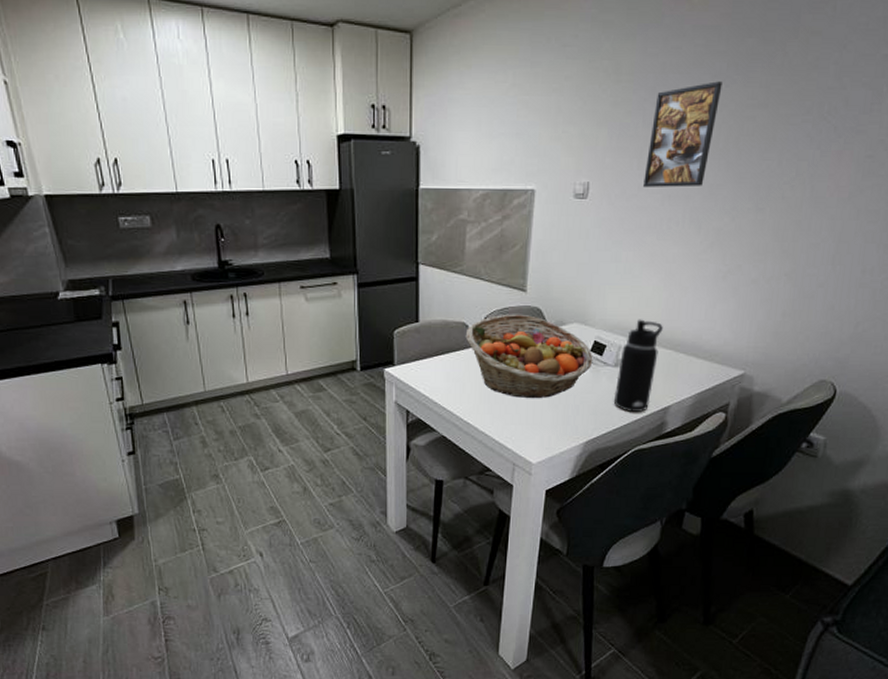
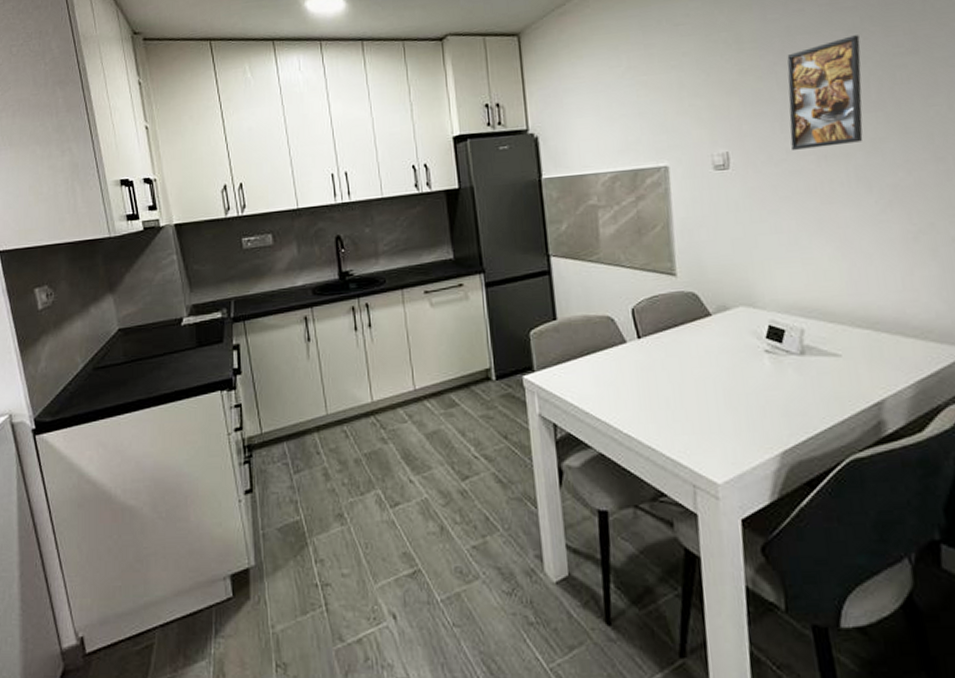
fruit basket: present [465,314,593,399] -> none [612,301,772,402]
water bottle: present [613,319,663,412] -> none [805,295,856,410]

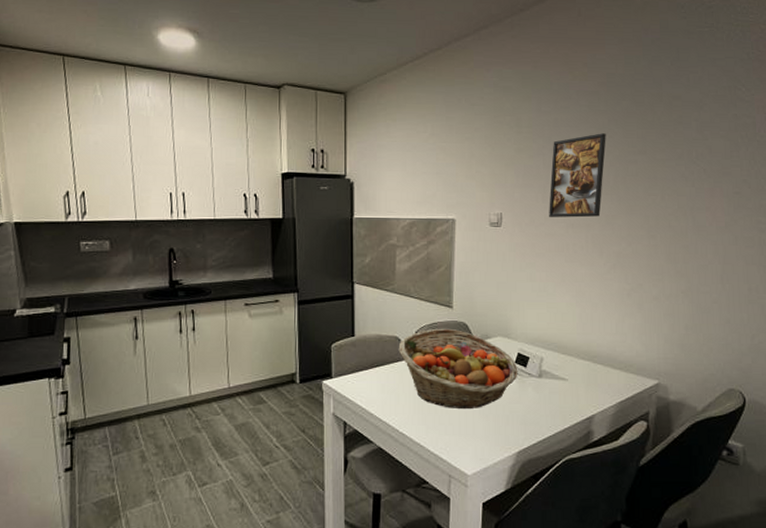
fruit basket: none [612,301,772,402] -> present [398,328,518,410]

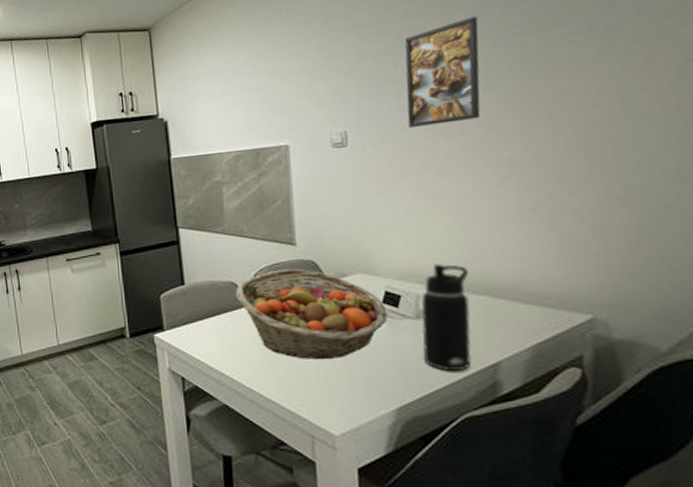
water bottle: none [540,333,579,421] -> present [421,263,471,371]

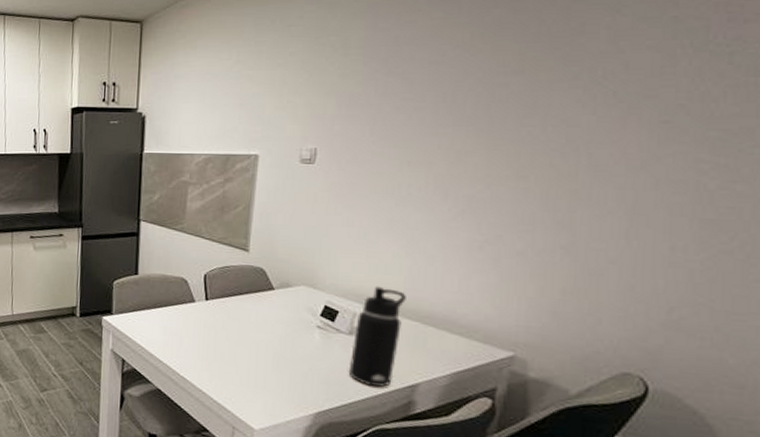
fruit basket: present [235,268,388,360] -> none [184,272,324,361]
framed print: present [404,16,481,128] -> none [378,51,466,154]

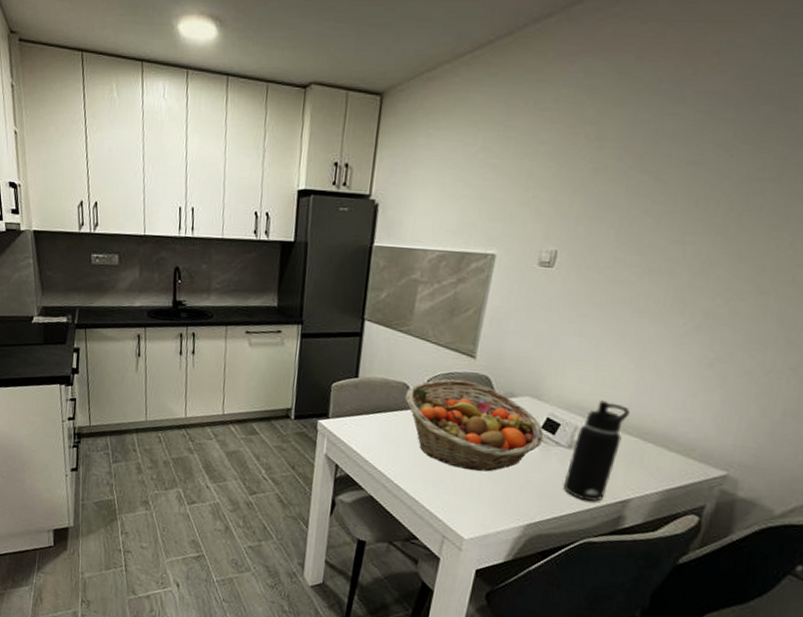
fruit basket: none [184,272,324,361] -> present [405,379,544,472]

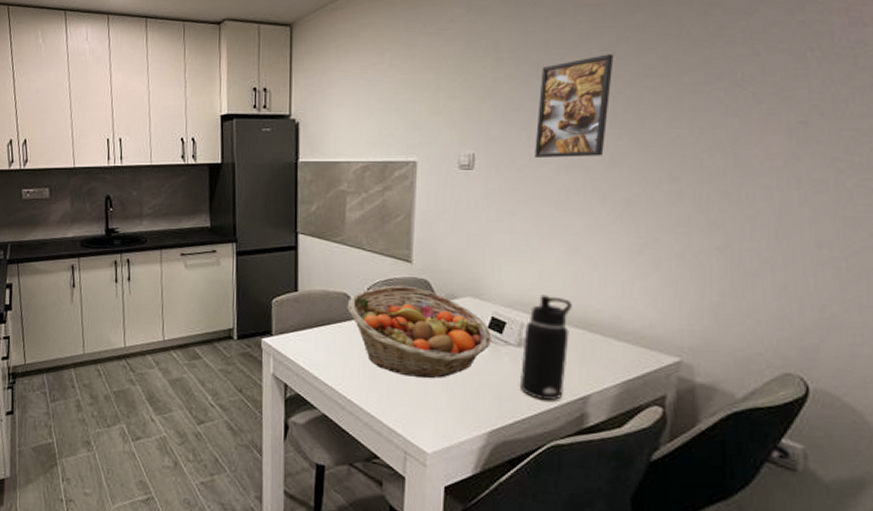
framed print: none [620,151,727,263] -> present [535,54,614,157]

